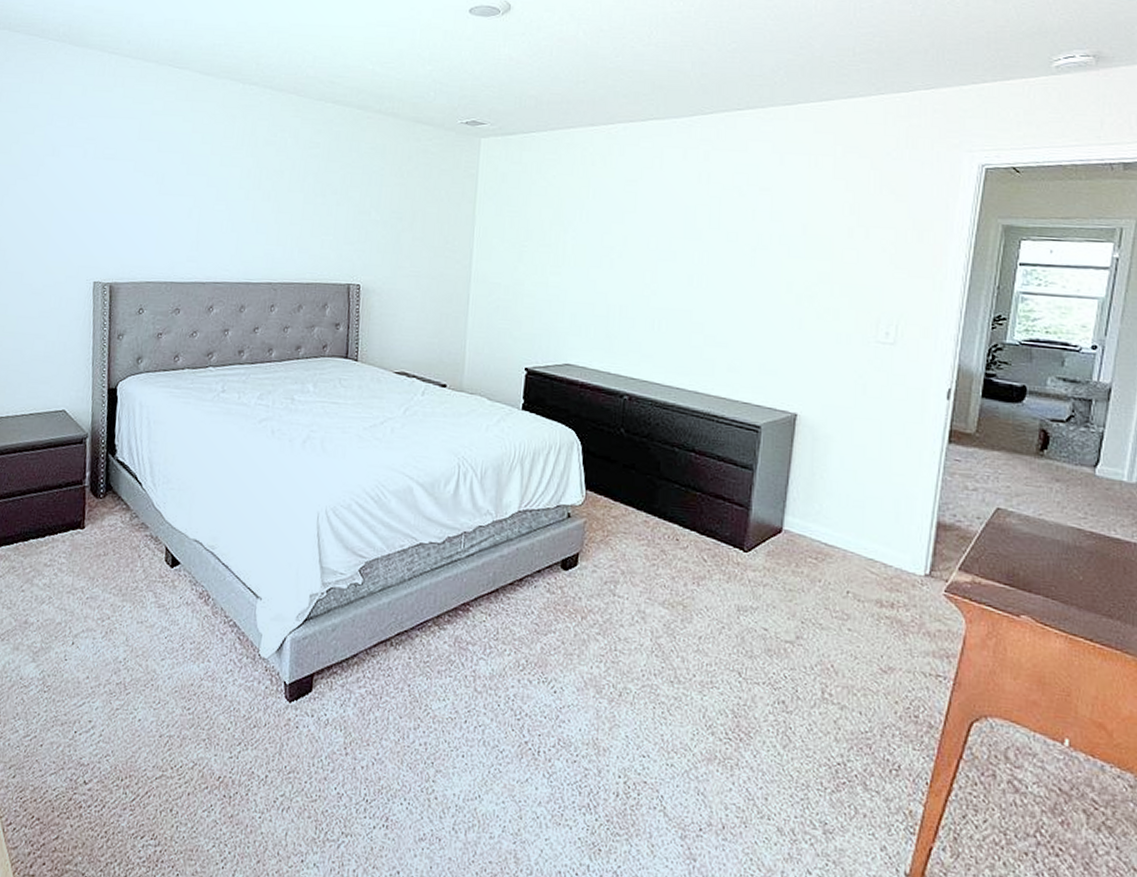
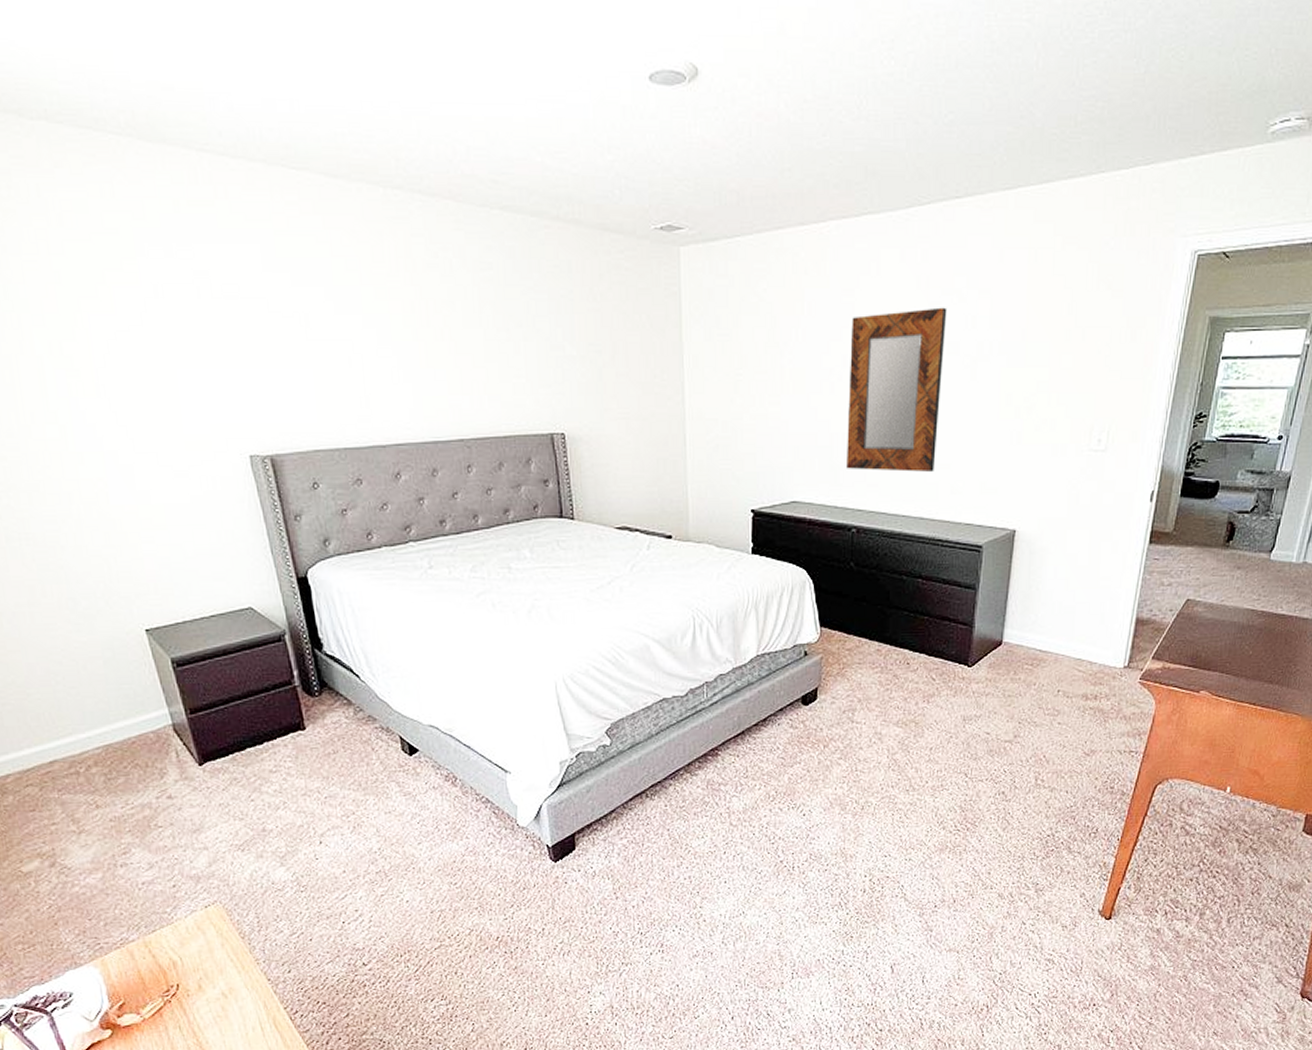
home mirror: none [620,200,728,348] -> present [845,307,947,472]

